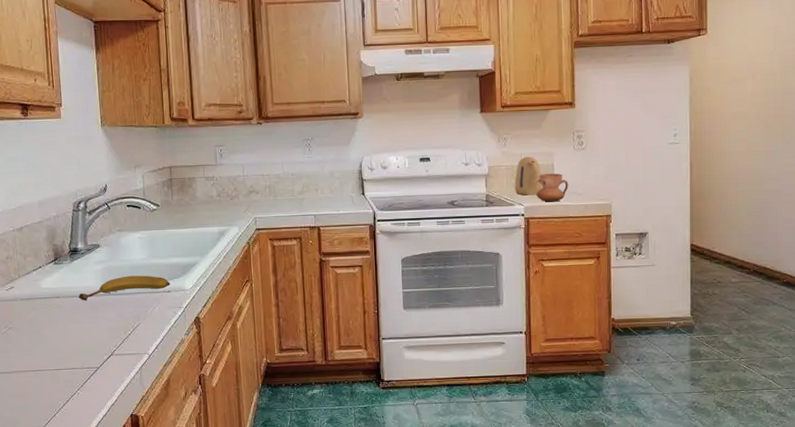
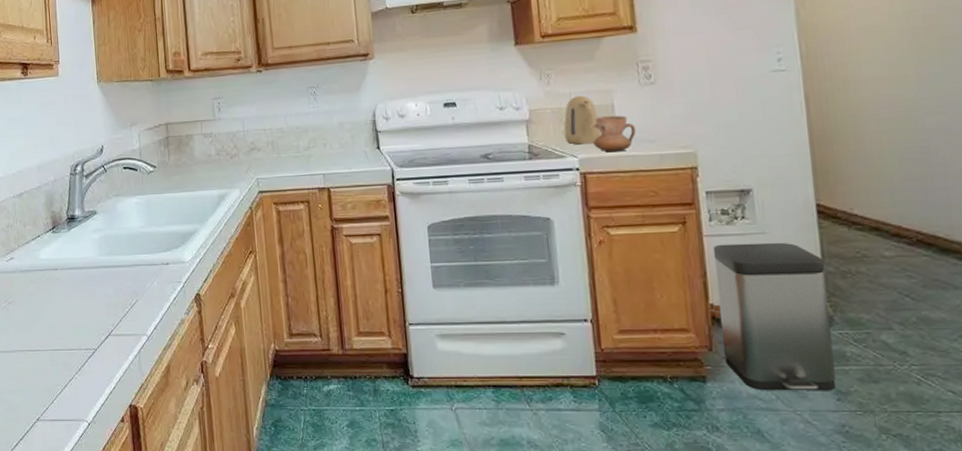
fruit: present [78,275,171,301] -> none [76,245,169,274]
pedal bin: none [617,272,692,380] -> present [713,242,836,391]

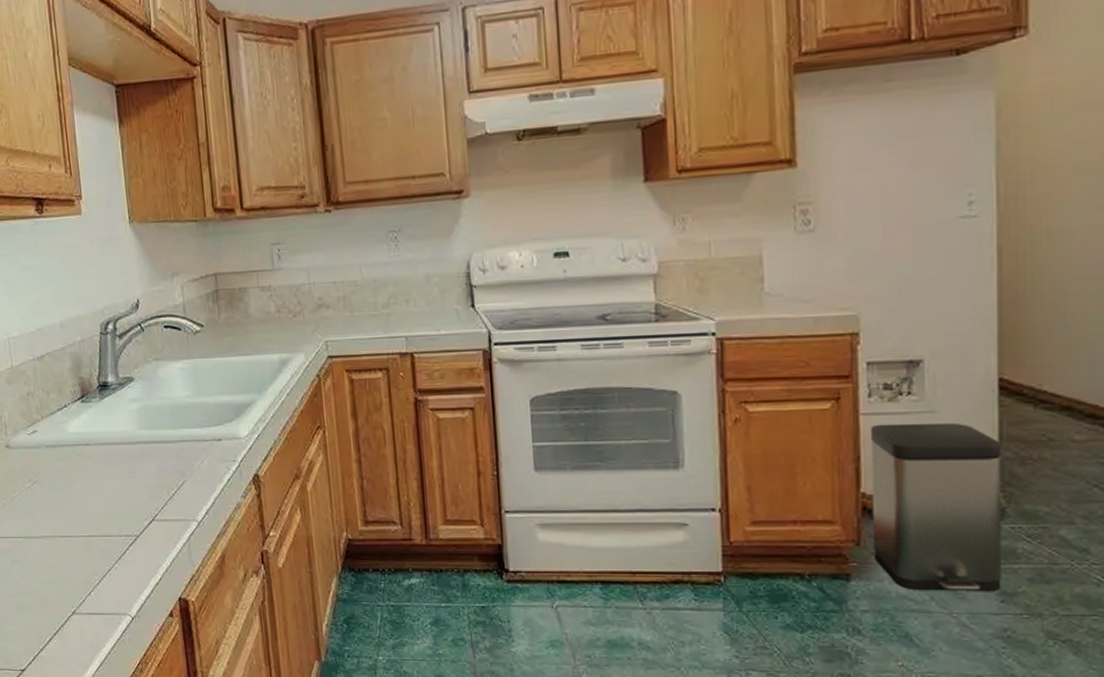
kettle: present [563,95,601,145] -> none [699,244,745,305]
ceramic jug: present [590,115,636,152] -> none [732,269,788,314]

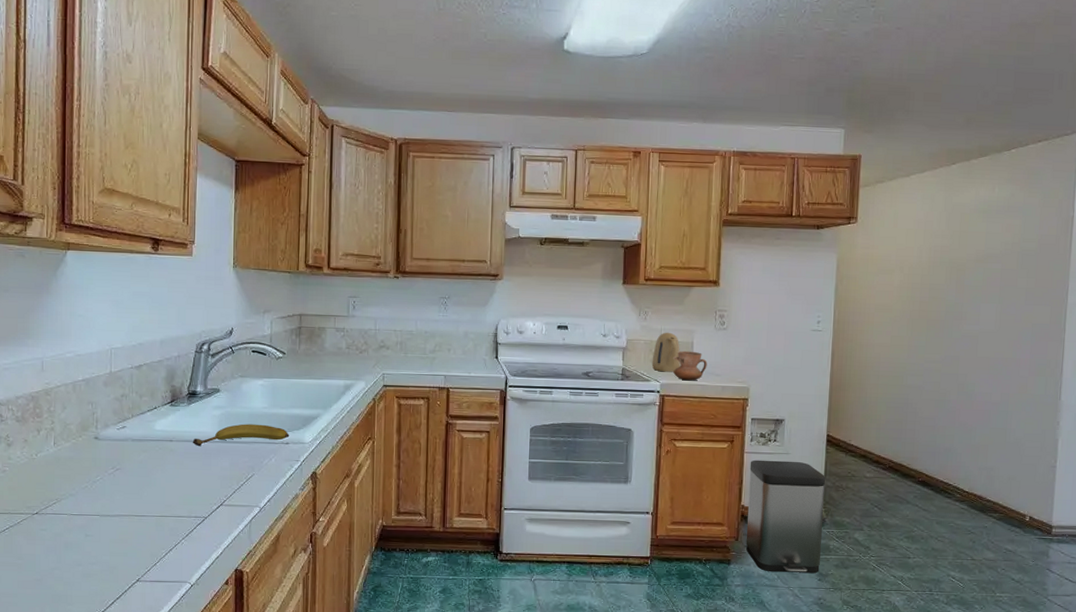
fruit: none [111,418,221,450] -> present [192,424,290,447]
kettle: none [699,244,745,305] -> present [651,332,681,372]
ceramic jug: none [732,269,788,314] -> present [673,350,707,381]

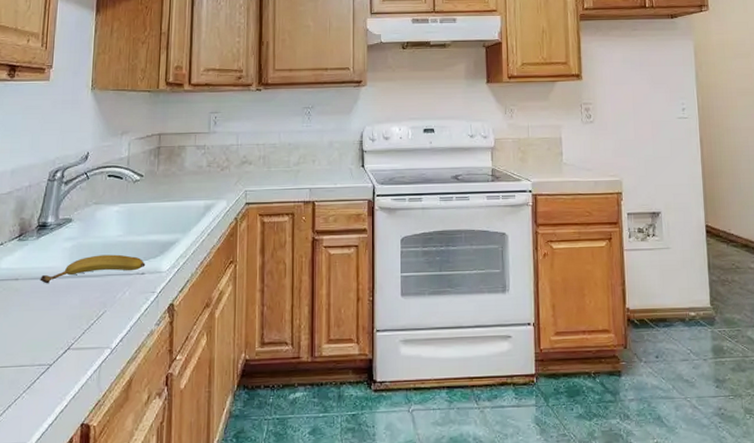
kettle: present [651,332,681,372] -> none [521,129,551,170]
ceramic jug: present [673,350,707,381] -> none [542,146,578,178]
pedal bin: present [746,460,826,574] -> none [630,256,716,381]

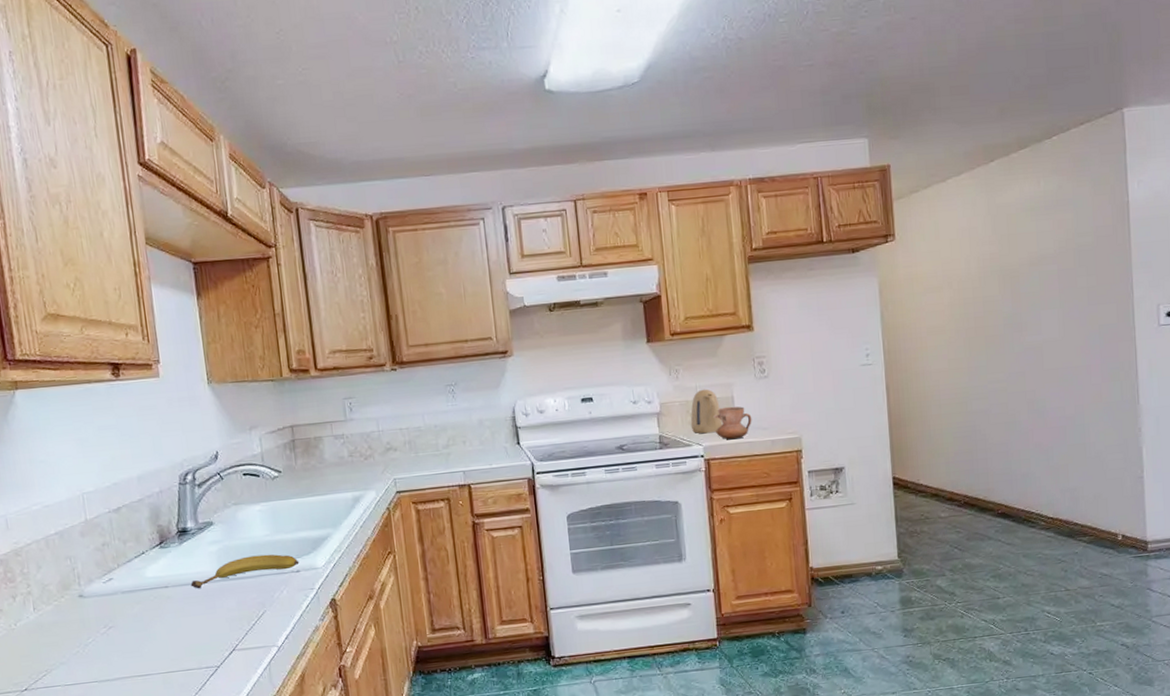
kettle: none [521,129,551,170] -> present [690,389,723,434]
ceramic jug: none [542,146,578,178] -> present [713,406,752,440]

